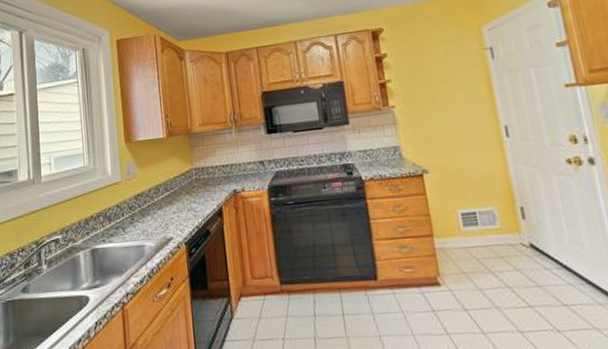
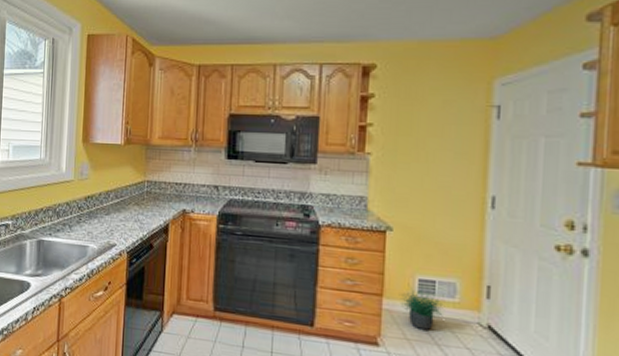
potted plant: none [447,220,490,262] -> present [398,284,444,331]

